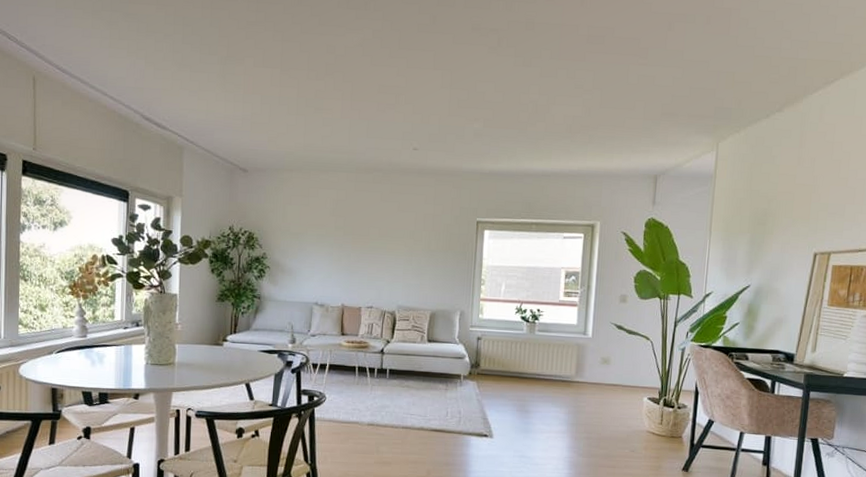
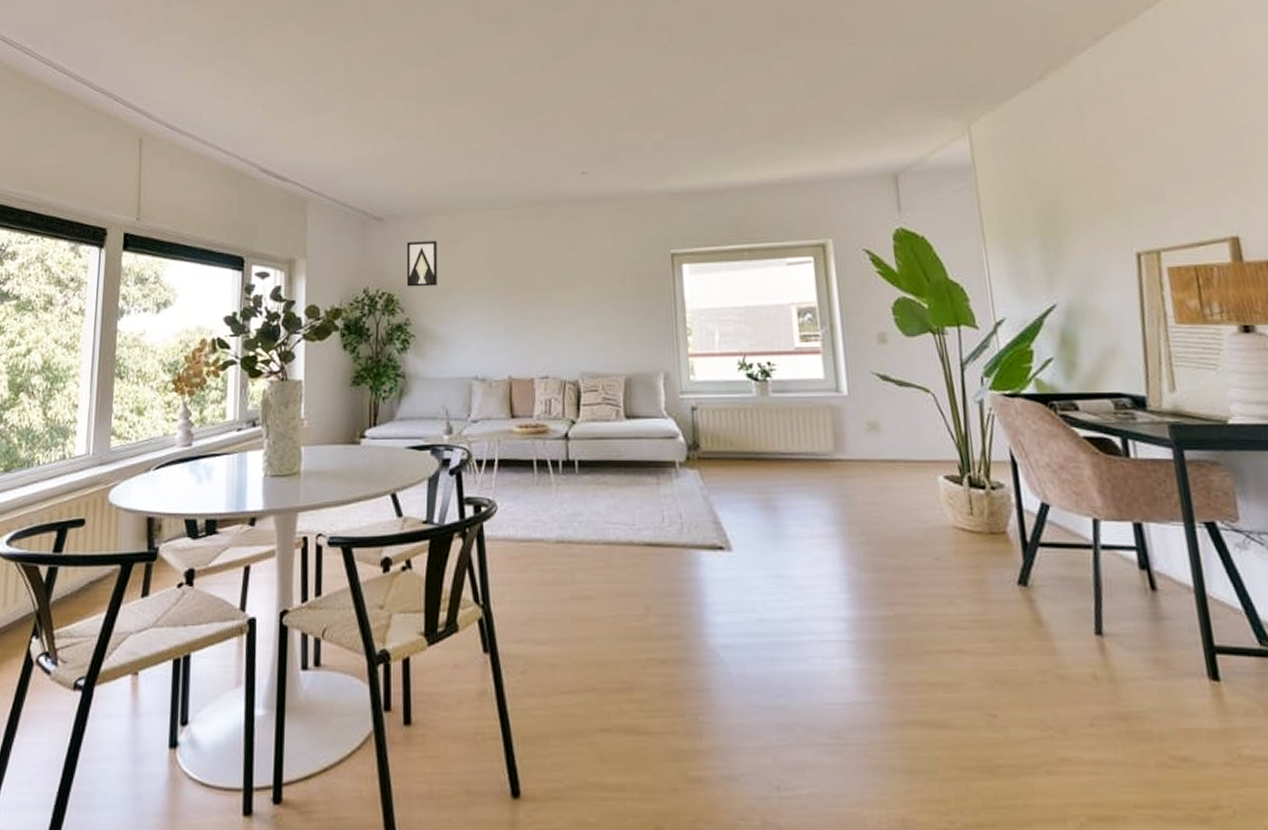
wall art: none [265,191,292,230] -> present [406,241,438,287]

